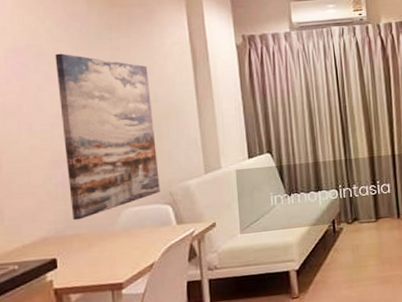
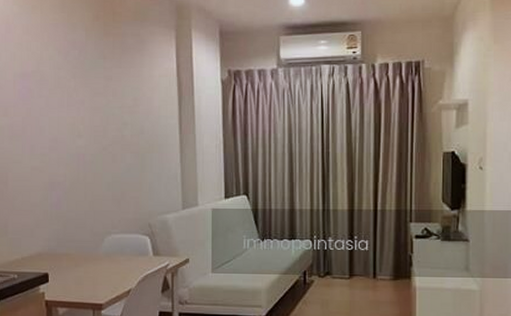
wall art: present [55,53,160,221] -> none [56,80,140,241]

